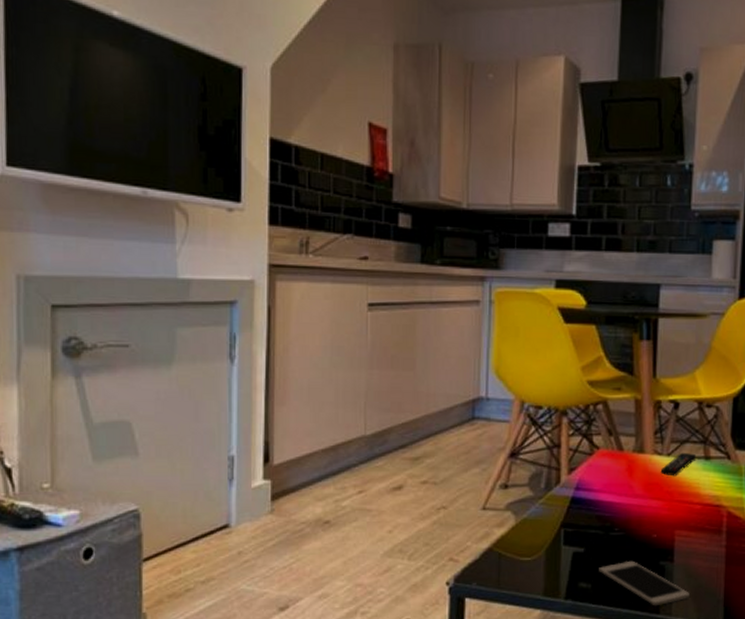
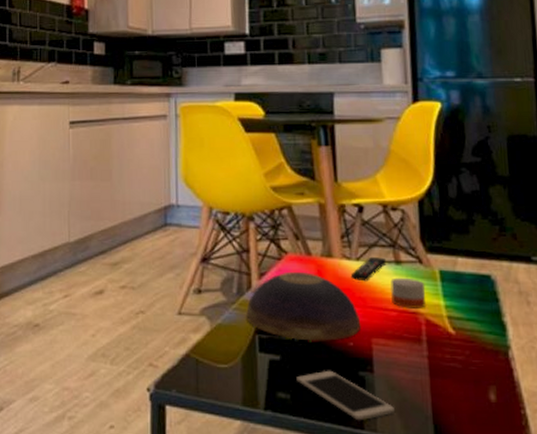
decorative bowl: none [553,466,666,534] -> present [246,271,361,341]
candle: none [696,471,731,502] -> present [390,276,426,308]

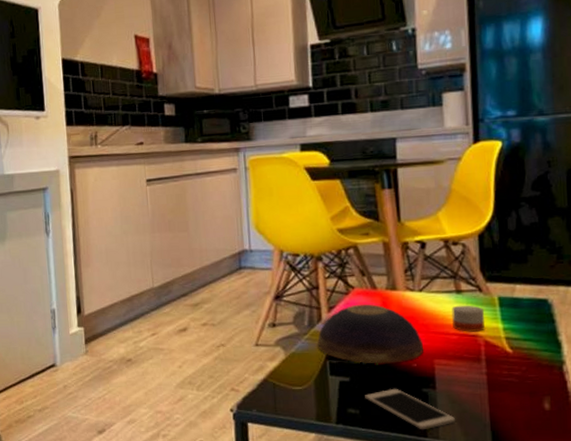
remote control: present [351,256,387,282] -> none [414,287,448,310]

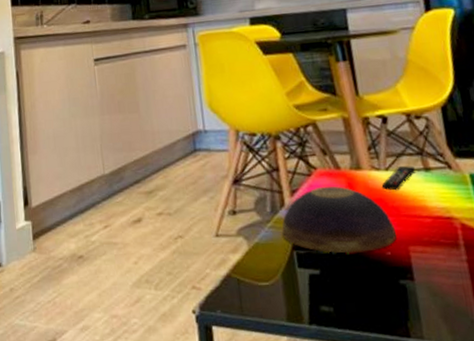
cell phone: present [365,388,455,430] -> none [337,280,439,329]
remote control: none [414,287,448,310] -> present [381,165,416,191]
candle: present [451,303,485,332] -> none [421,182,459,214]

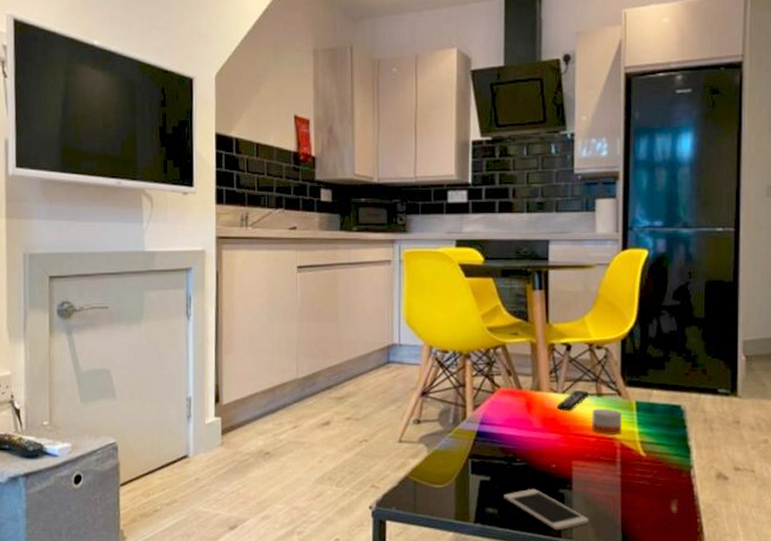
decorative bowl: present [282,186,397,254] -> none [461,403,564,464]
cell phone: none [337,280,439,329] -> present [504,488,588,531]
candle: none [421,182,459,214] -> present [591,407,623,435]

